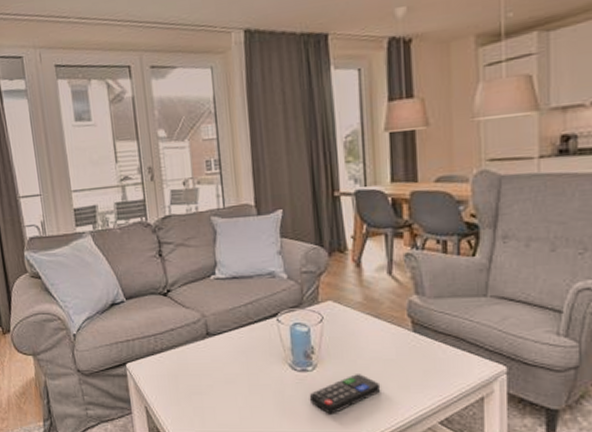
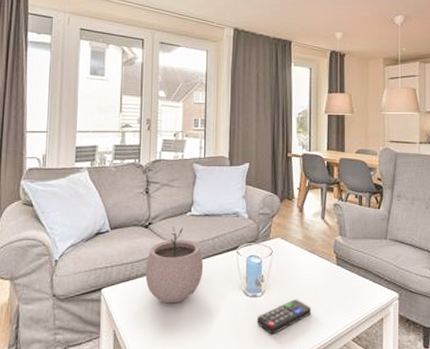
plant pot: none [170,292,238,379] -> present [145,226,204,304]

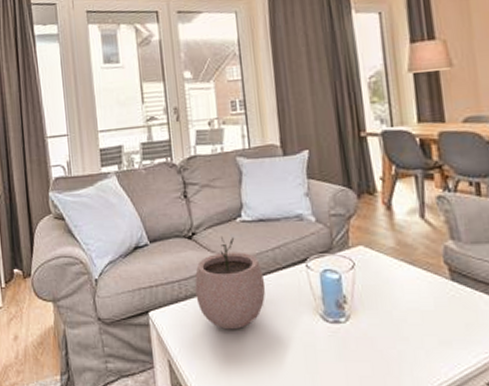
remote control: present [256,299,312,335] -> none [343,327,421,372]

